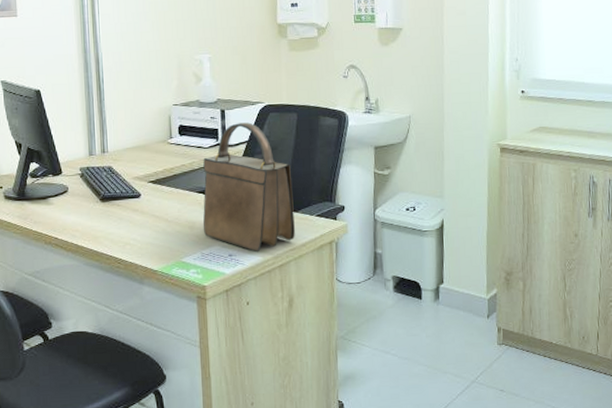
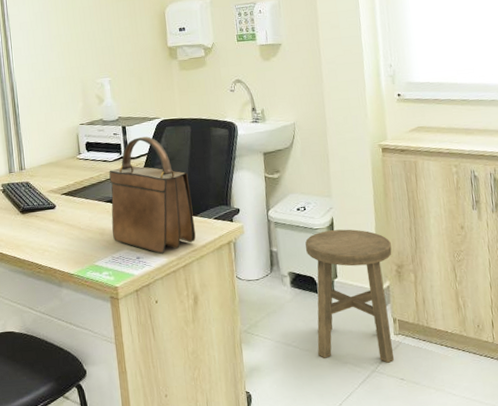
stool: none [412,232,502,374] -> present [305,229,395,363]

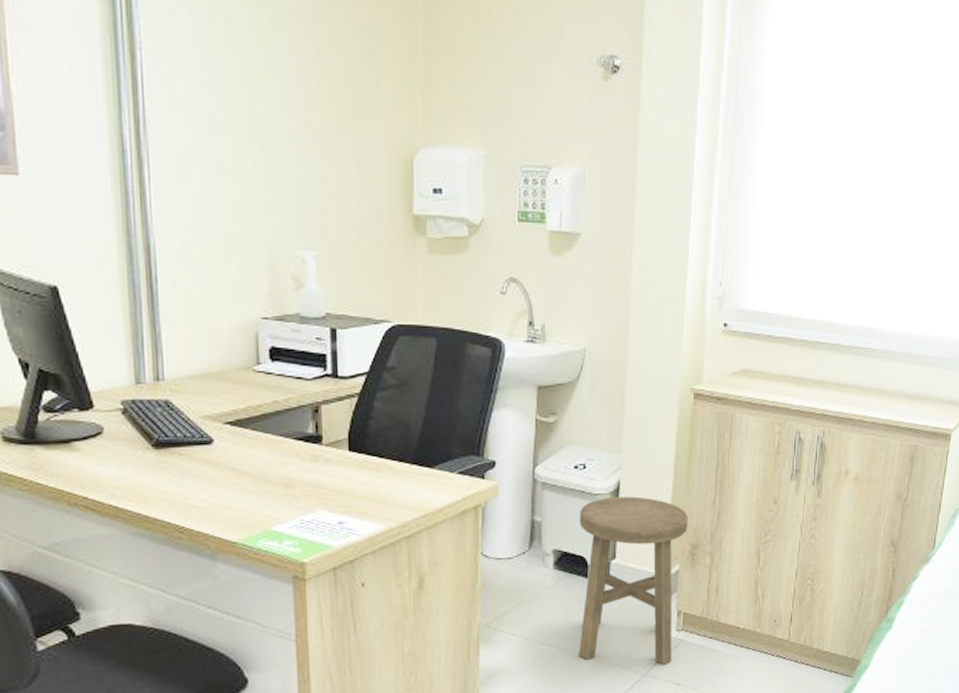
handbag: present [109,136,196,255] -> none [302,347,429,520]

